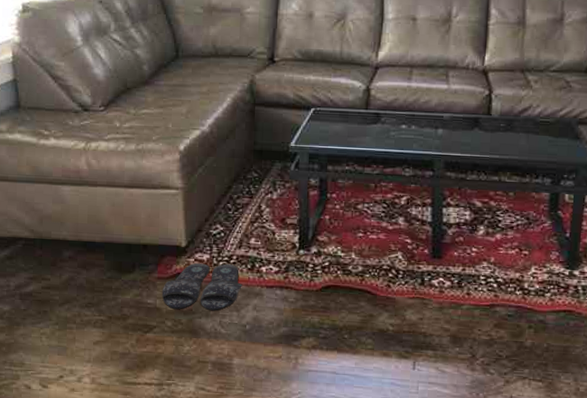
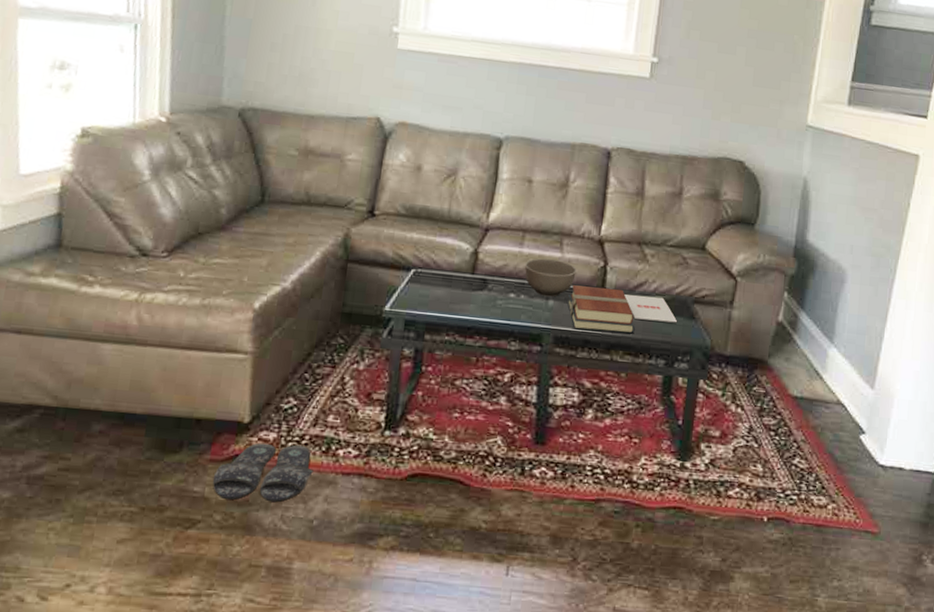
bowl: none [413,91,463,126] -> present [524,258,576,297]
books: none [456,114,521,156] -> present [567,285,635,334]
magazine: none [509,119,563,144] -> present [624,294,678,323]

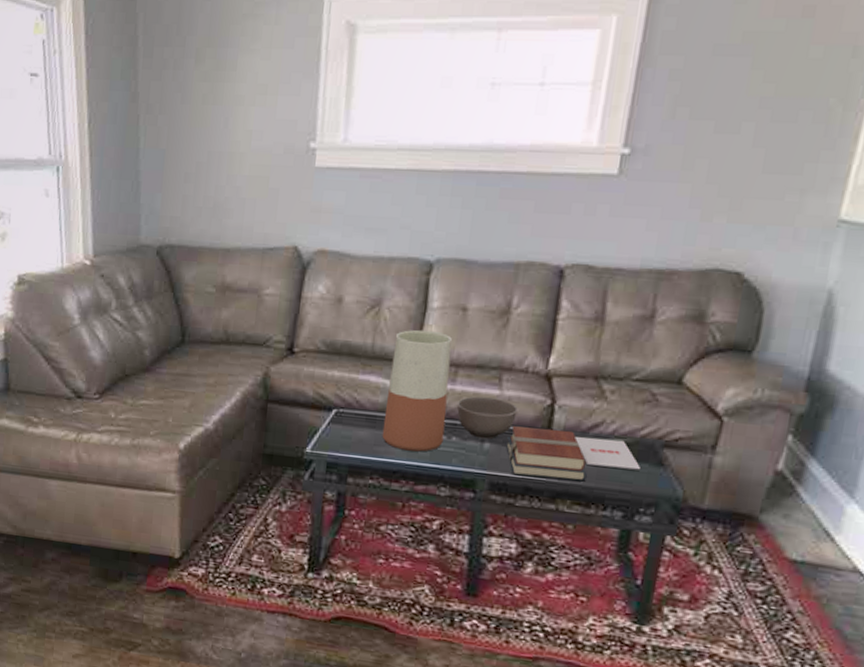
slippers: present [212,442,314,503] -> none [149,577,240,634]
vase: none [457,197,520,309] -> present [382,329,453,452]

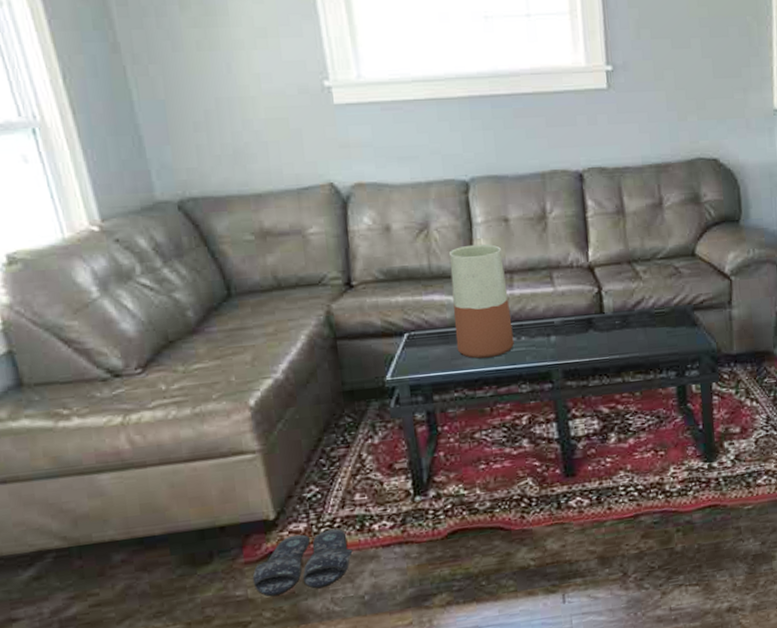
slippers: none [149,577,240,634] -> present [252,529,353,596]
bowl: present [457,396,518,439] -> none [518,294,572,334]
books: present [506,426,587,482] -> none [569,311,641,360]
magazine: present [575,436,642,470] -> none [624,311,681,339]

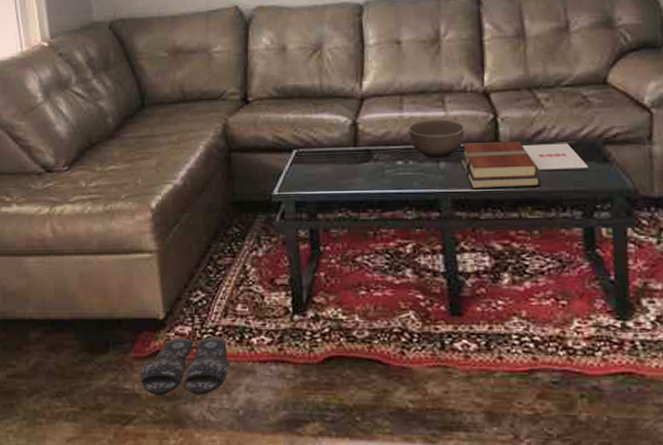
vase: present [448,244,514,359] -> none [340,65,401,180]
bowl: none [518,294,572,334] -> present [407,119,465,159]
books: none [569,311,641,360] -> present [460,140,541,190]
magazine: none [624,311,681,339] -> present [522,143,589,171]

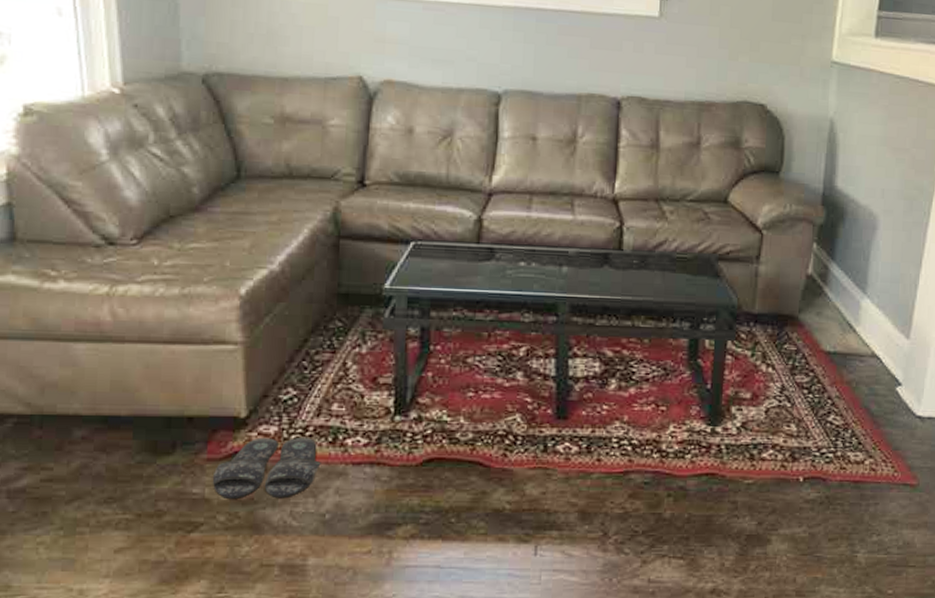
bowl: present [407,119,465,159] -> none [534,222,590,263]
books: present [460,140,541,190] -> none [583,249,656,297]
magazine: present [522,143,589,171] -> none [643,255,702,283]

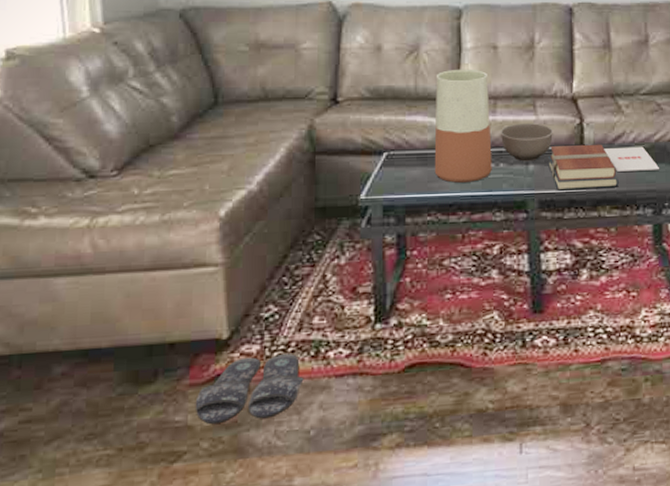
vase: none [463,159,525,280] -> present [434,69,492,183]
bowl: none [534,222,590,263] -> present [500,123,553,162]
books: none [583,249,656,297] -> present [548,144,619,191]
magazine: none [643,255,702,283] -> present [604,146,660,173]

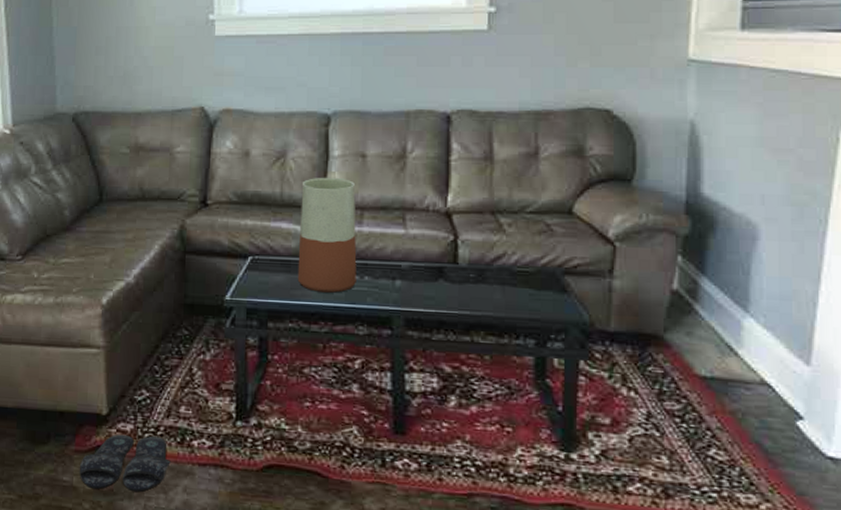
bowl: present [500,123,553,162] -> none [365,236,423,277]
books: present [548,144,619,191] -> none [417,263,496,312]
magazine: present [604,146,660,173] -> none [480,268,547,298]

